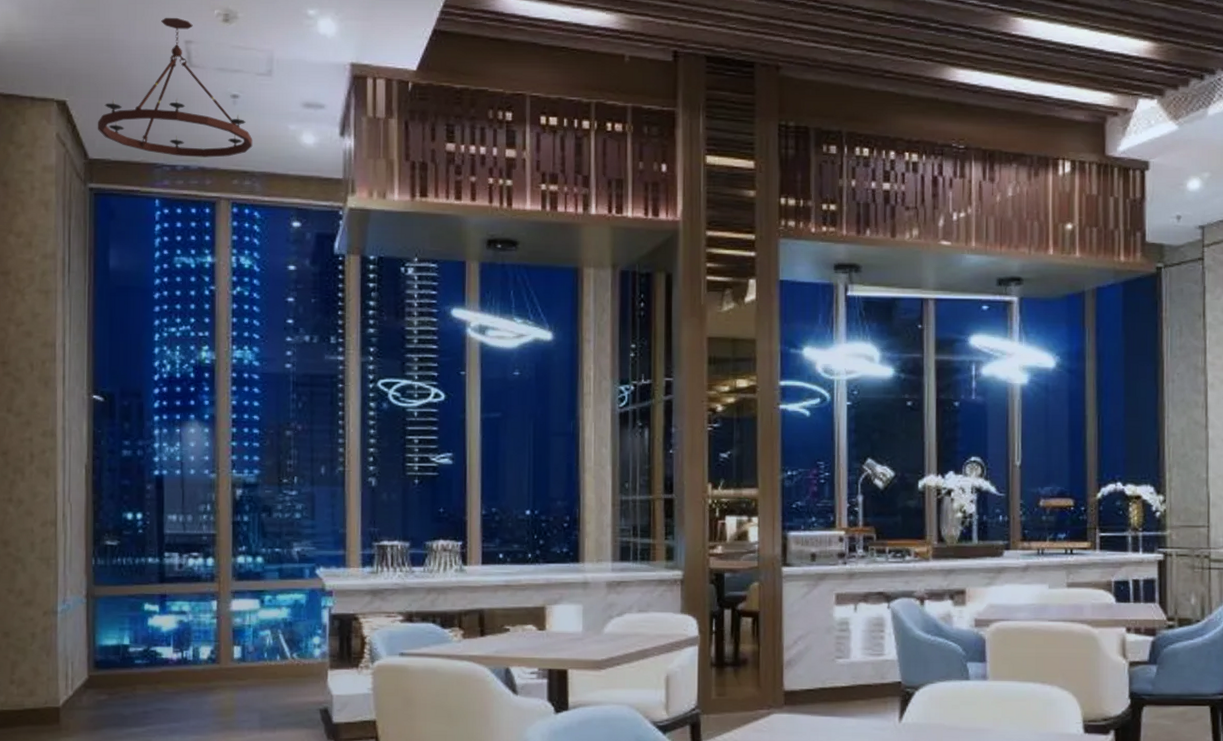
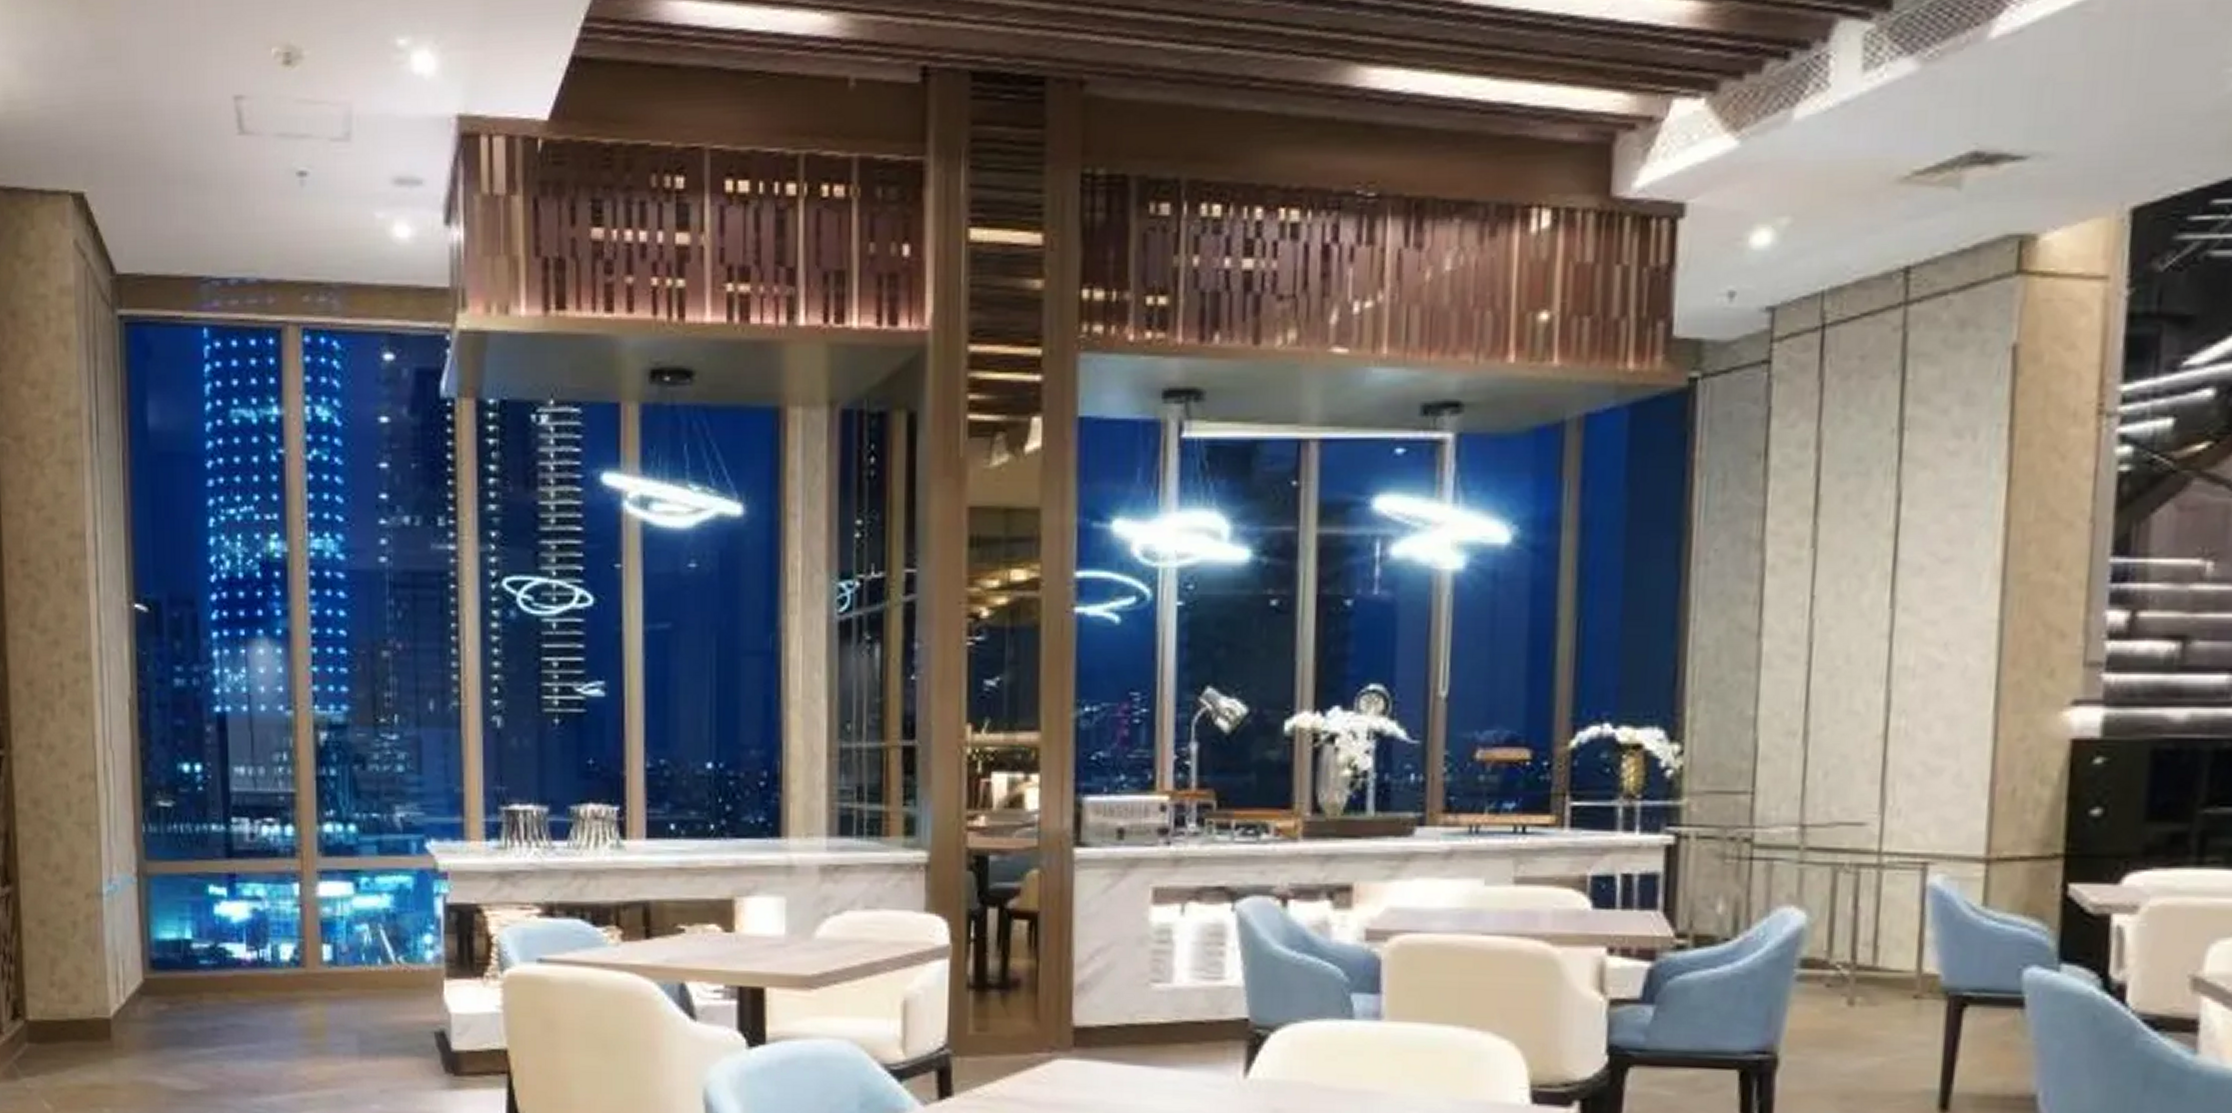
chandelier: present [97,17,253,158] -> none [124,62,328,266]

